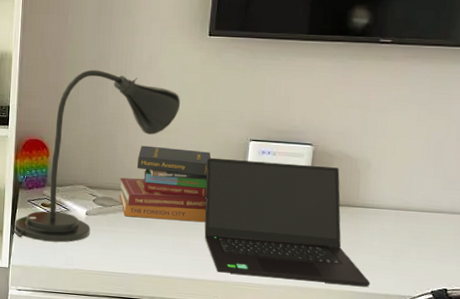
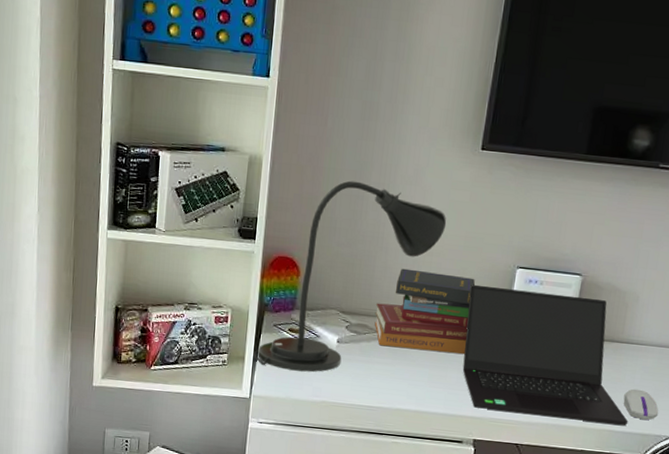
computer mouse: none [364,251,401,281] -> present [623,389,659,420]

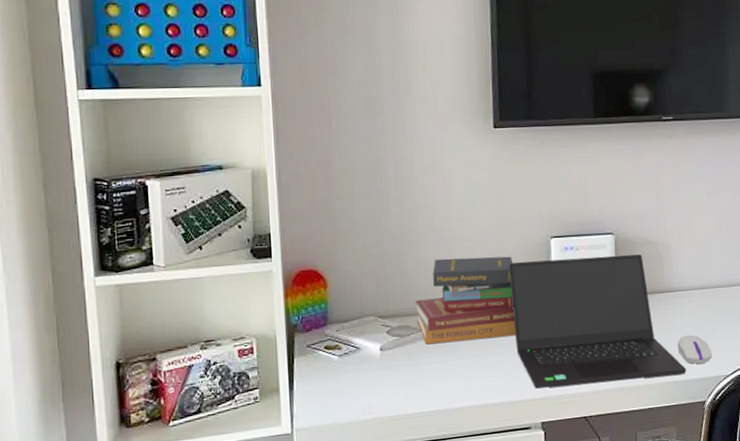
desk lamp: present [253,180,447,372] -> none [288,178,473,393]

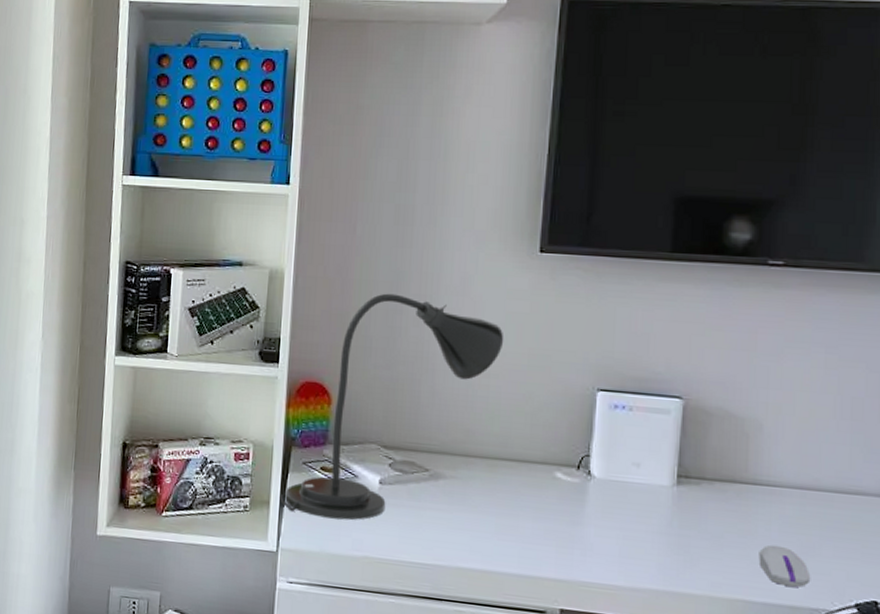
desk lamp: none [288,178,473,393] -> present [279,293,504,520]
books: present [415,256,517,345] -> none [423,393,546,498]
laptop: present [509,254,687,389] -> none [538,411,769,594]

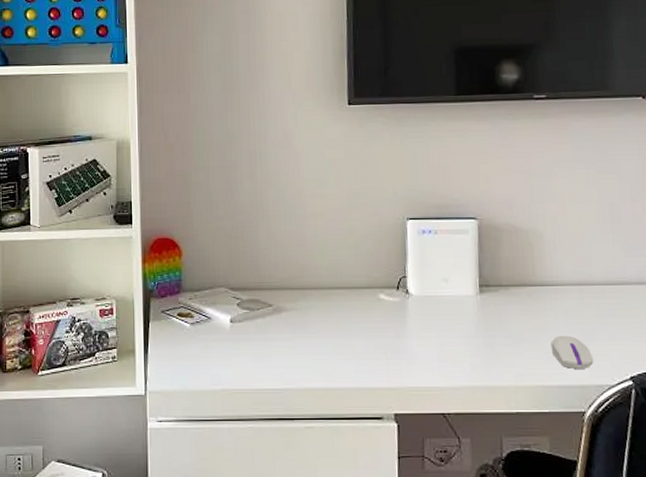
desk lamp: present [279,293,504,520] -> none [143,152,326,359]

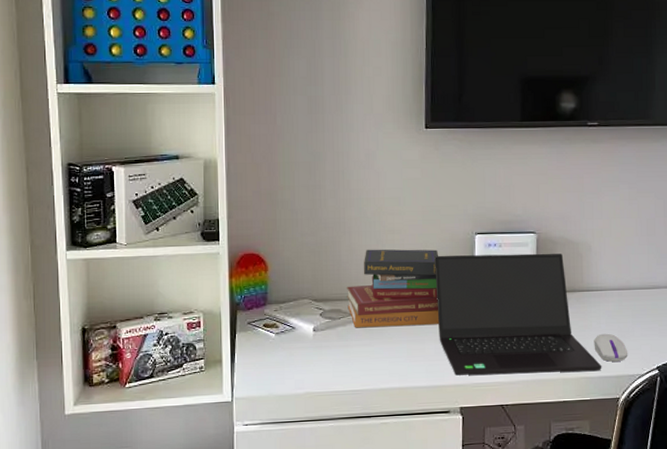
books: none [266,235,369,321] -> present [347,249,440,328]
laptop: none [361,242,562,378] -> present [435,253,602,376]

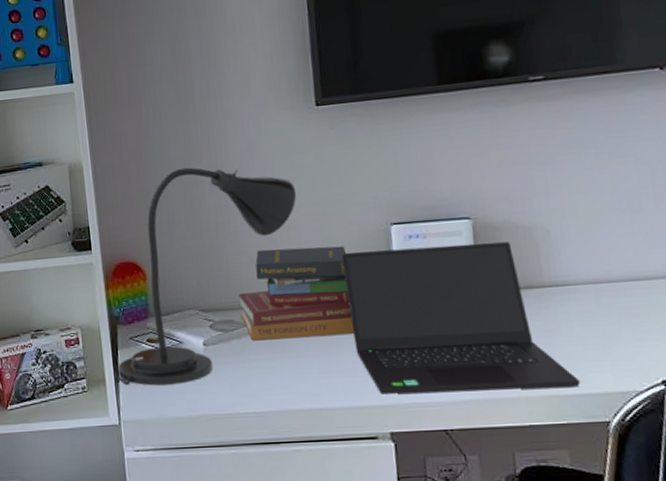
desk lamp: none [230,172,403,367] -> present [113,167,297,386]
computer mouse: present [594,333,628,362] -> none [565,339,618,375]

